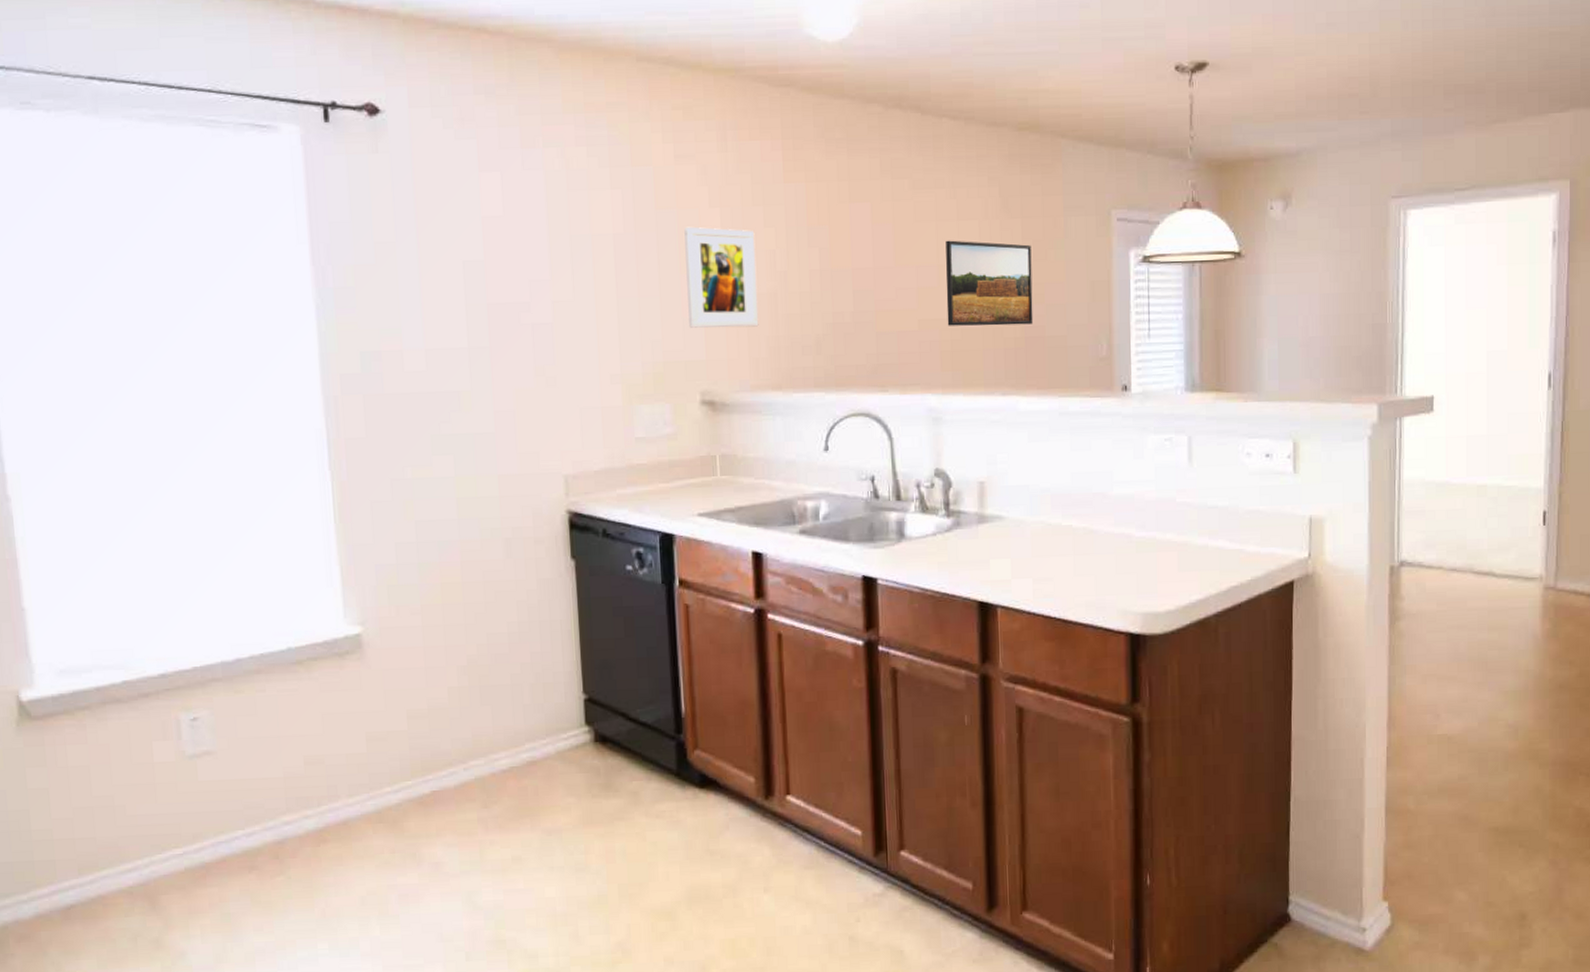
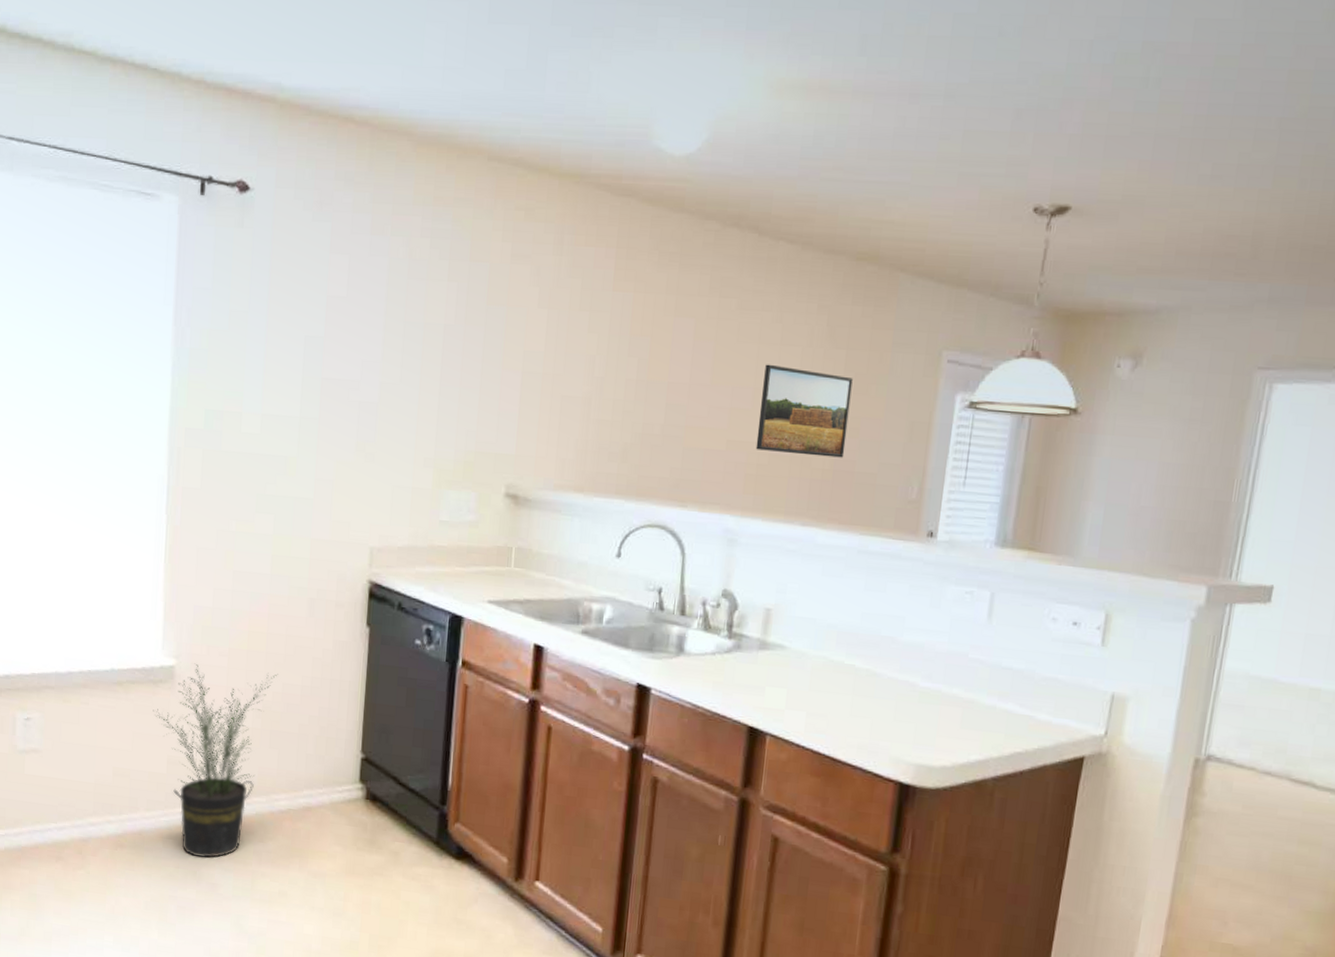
potted plant: none [342,624,480,838] -> present [153,663,278,859]
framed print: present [684,226,759,328] -> none [504,324,578,429]

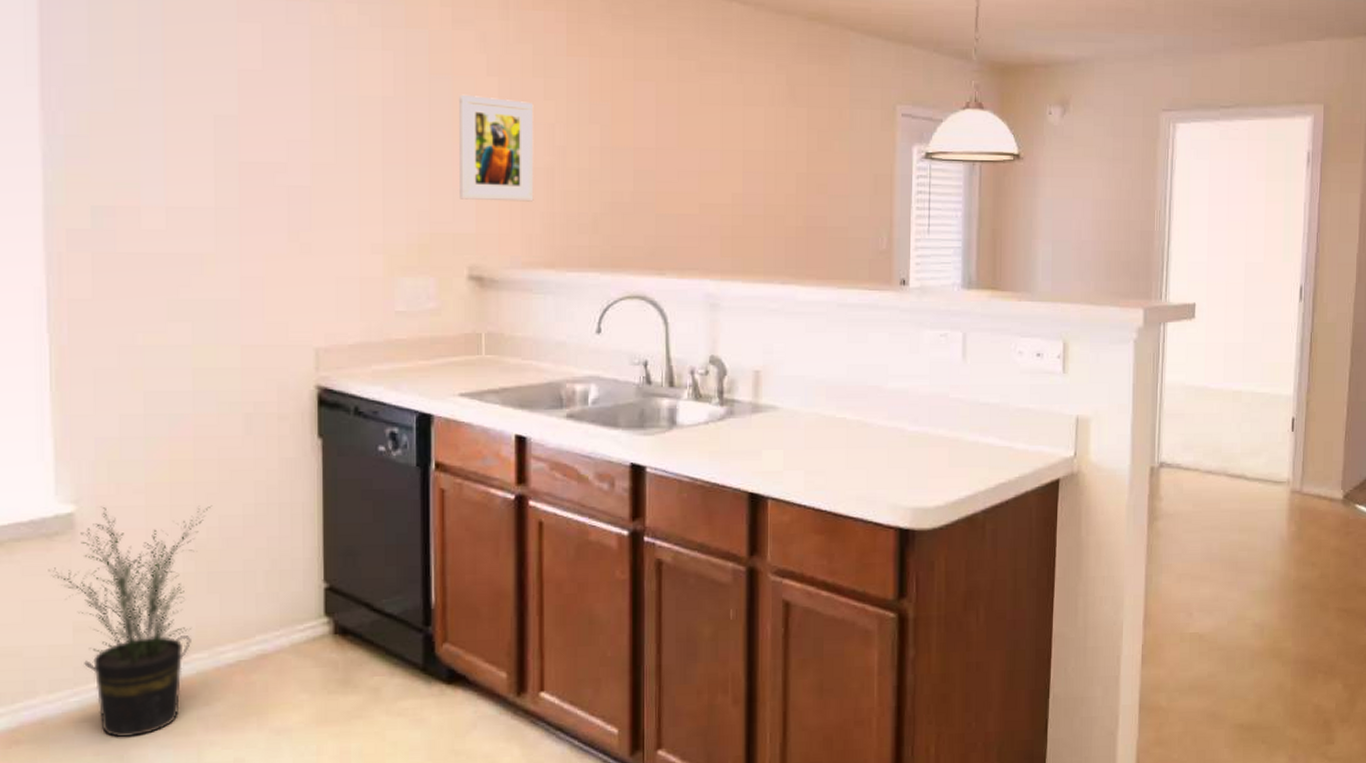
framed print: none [504,324,578,429] -> present [459,94,534,202]
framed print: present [755,364,853,458] -> none [729,125,816,214]

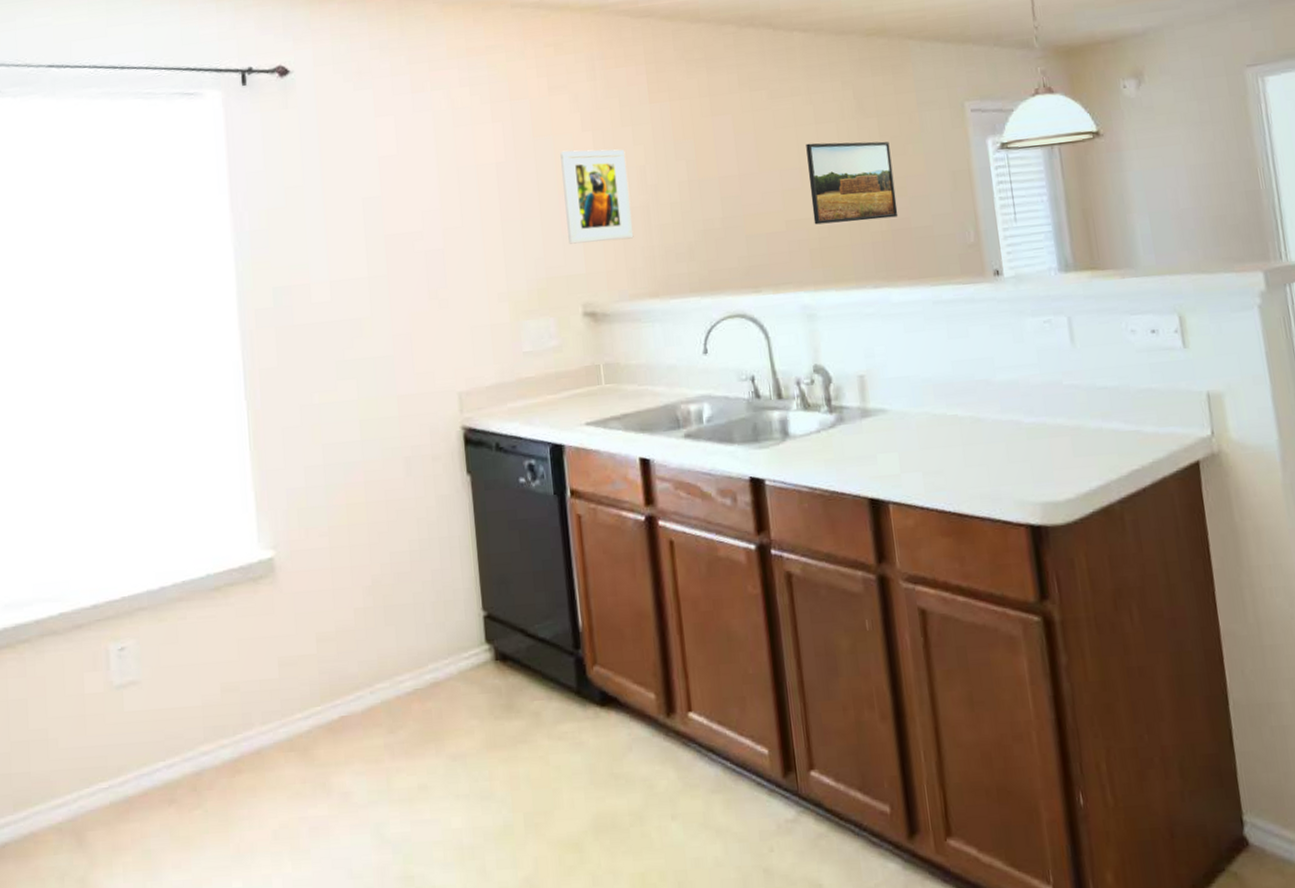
potted plant: present [48,505,212,738] -> none [256,543,384,766]
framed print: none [729,125,816,214] -> present [806,141,898,225]

